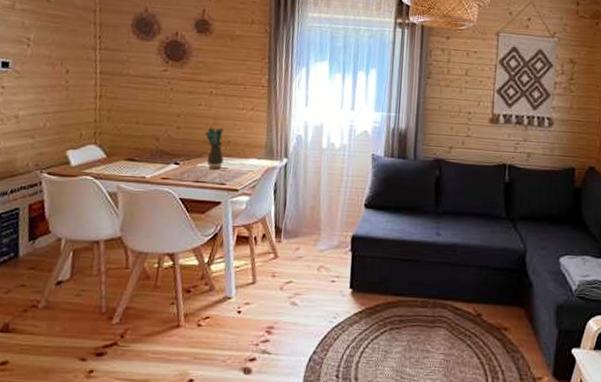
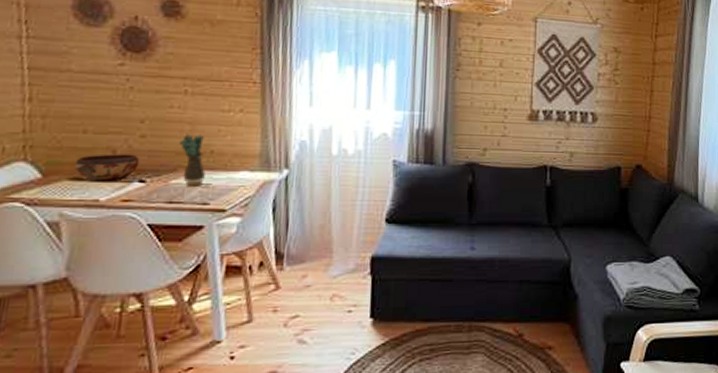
decorative bowl: none [129,141,176,163] -> present [74,154,140,182]

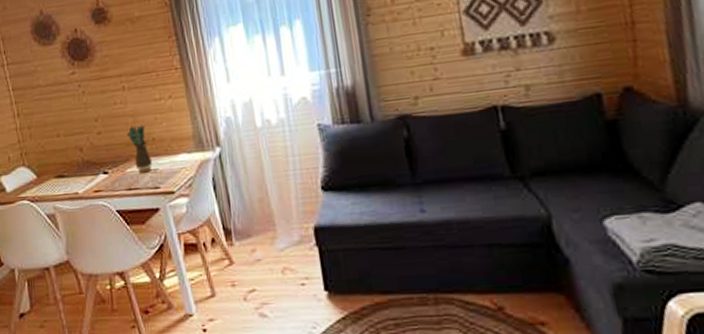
decorative bowl: present [74,154,140,182] -> none [56,150,101,178]

